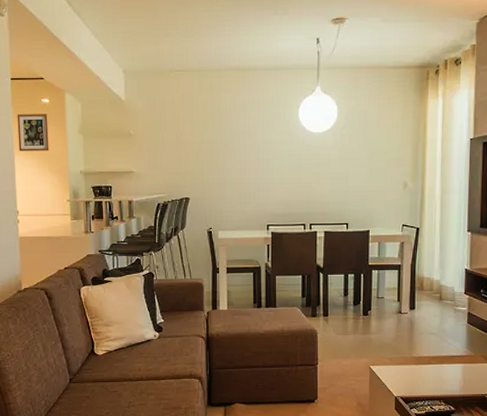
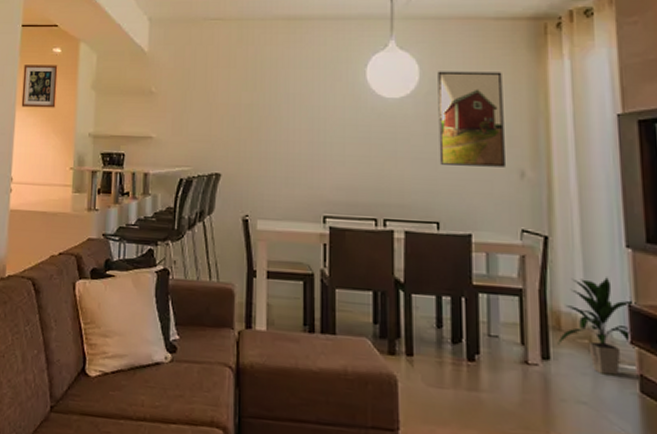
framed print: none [350,109,396,181] -> present [437,71,505,167]
indoor plant: none [420,252,470,315] -> present [558,277,637,376]

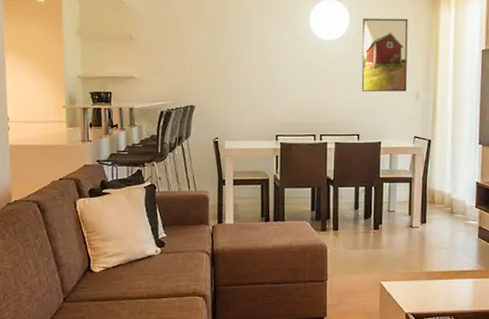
picture frame: present [21,65,58,108] -> none [8,13,44,54]
indoor plant: present [558,277,637,376] -> none [432,165,481,229]

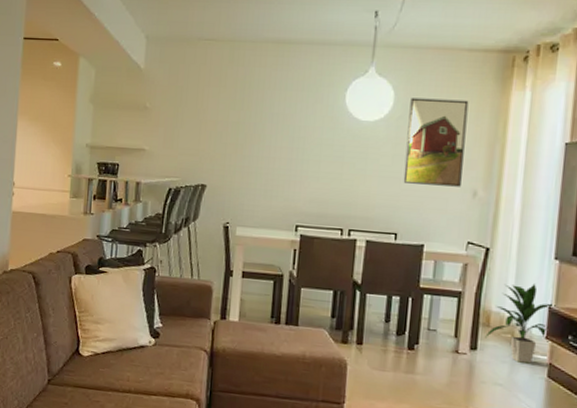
indoor plant: none [432,165,481,229] -> present [485,284,556,364]

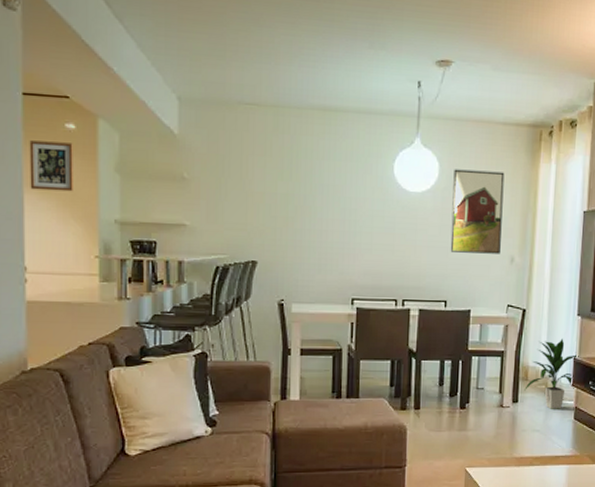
picture frame: none [23,77,58,119] -> present [29,140,73,192]

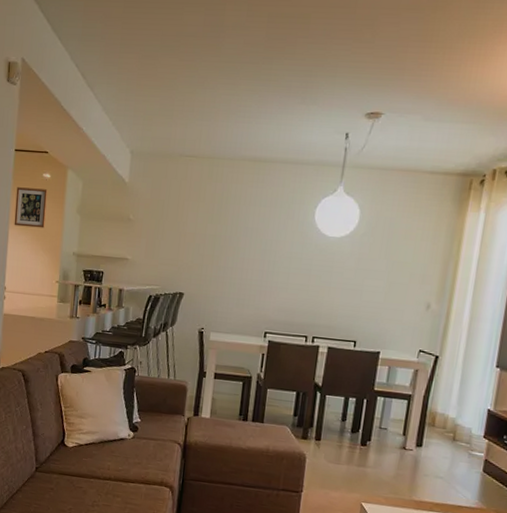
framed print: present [450,169,505,254] -> none [364,216,428,300]
indoor plant: present [524,339,579,409] -> none [430,388,494,460]

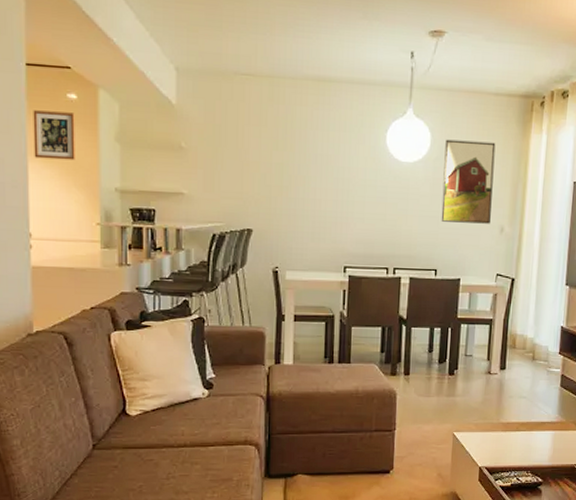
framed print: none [364,216,428,300] -> present [441,139,496,224]

